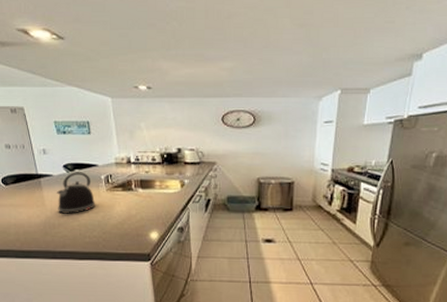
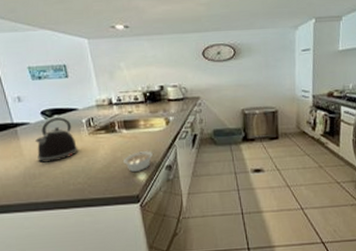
legume: none [138,210,171,231] -> present [123,149,157,172]

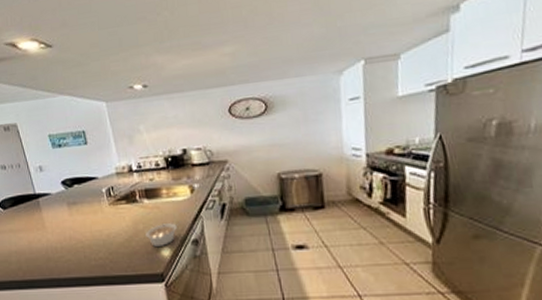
kettle: present [35,117,78,163] -> none [57,186,99,236]

